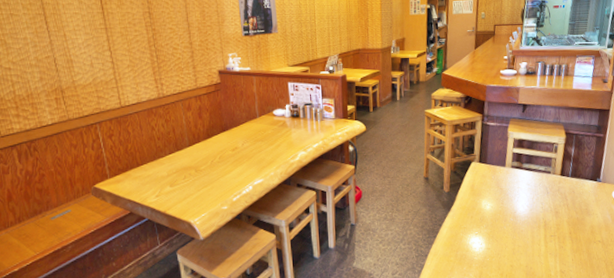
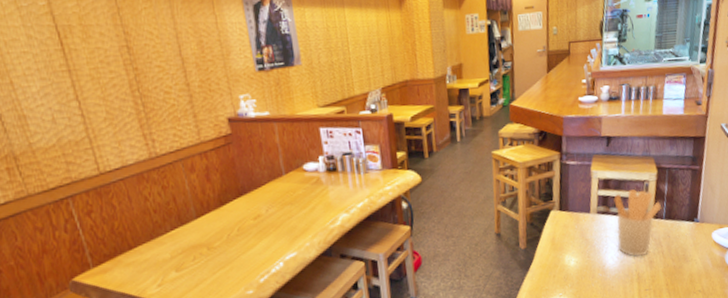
utensil holder: none [526,150,568,207] -> present [613,189,661,257]

